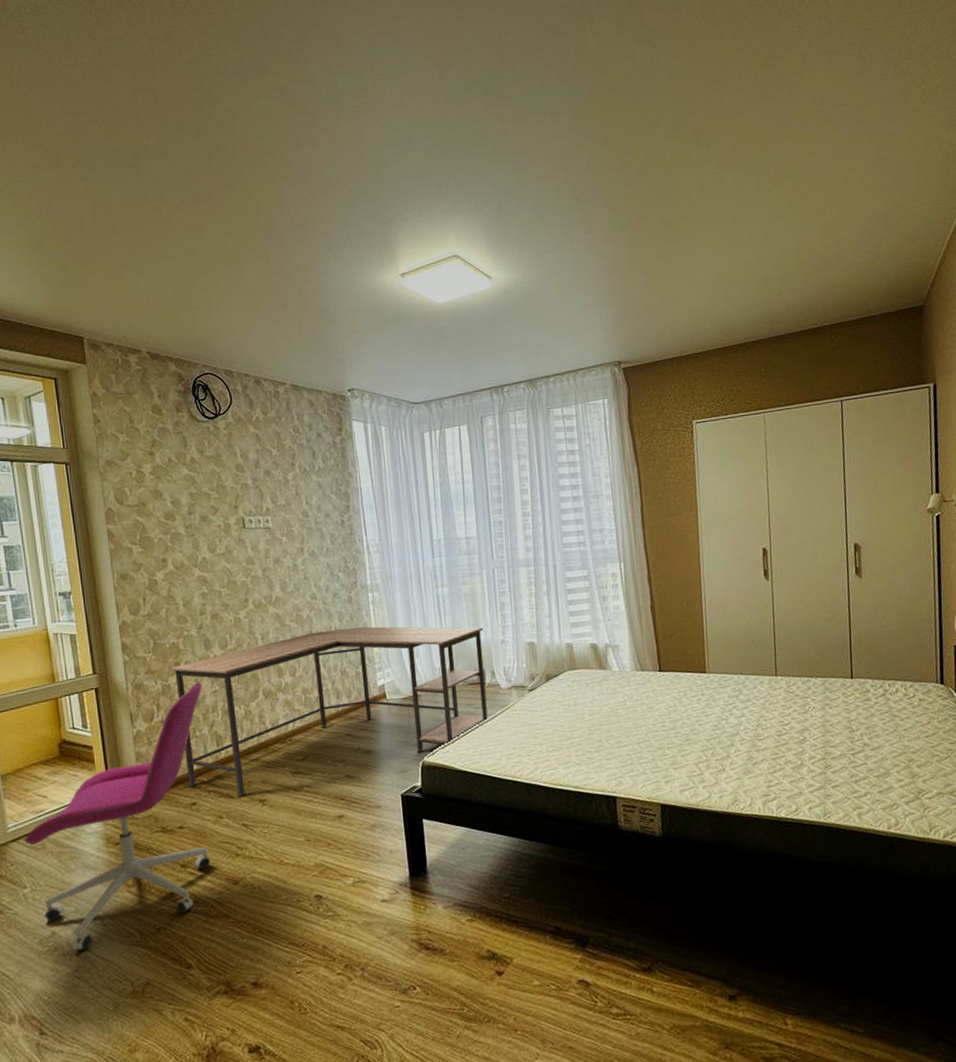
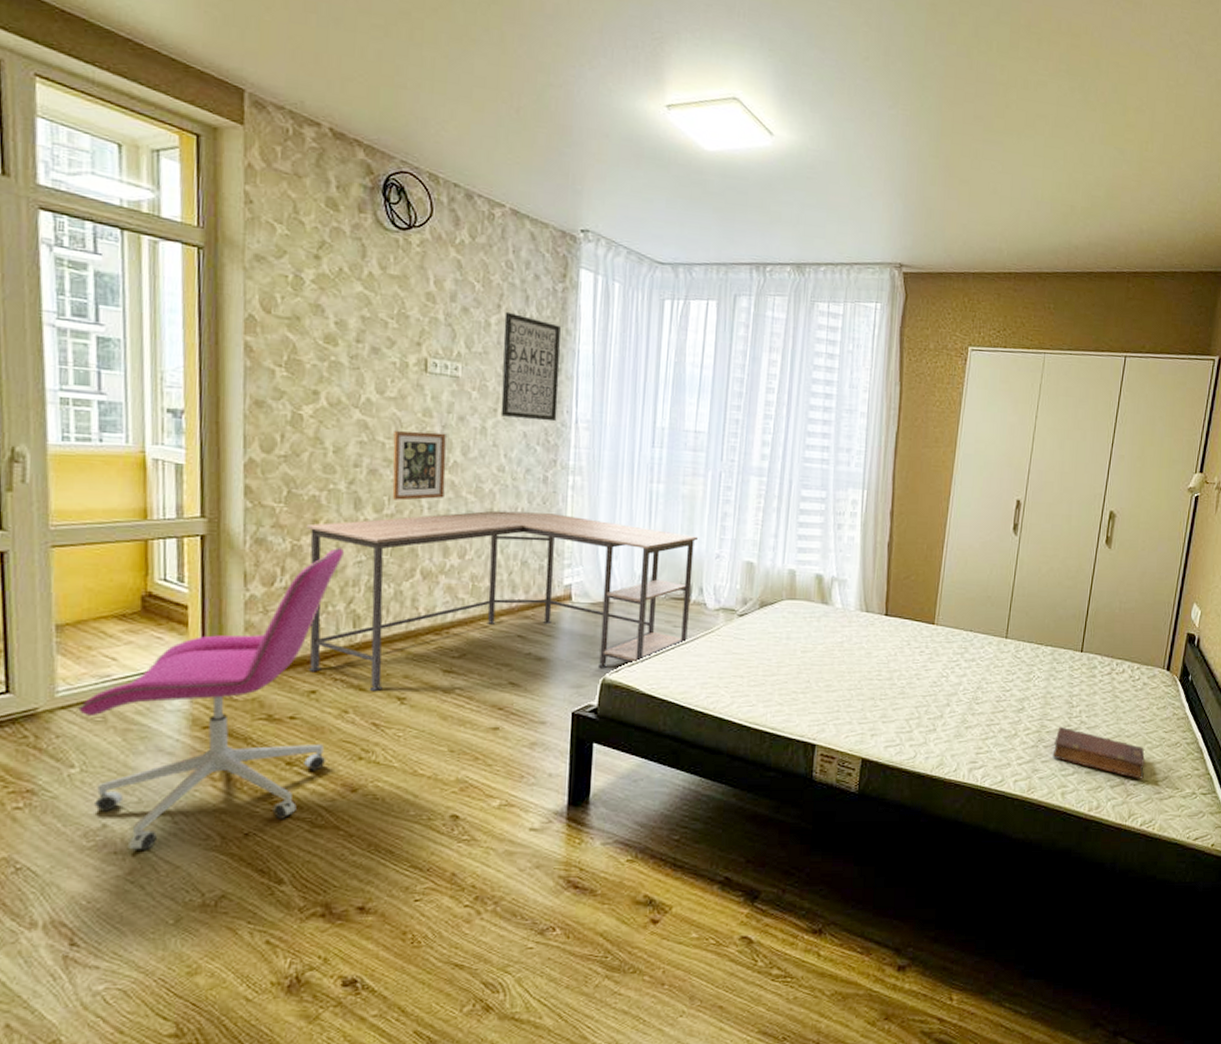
picture frame: none [227,575,273,637] -> present [392,431,447,501]
wall art: none [298,467,352,553] -> present [500,311,561,422]
diary: none [841,751,938,792] -> present [1052,726,1145,779]

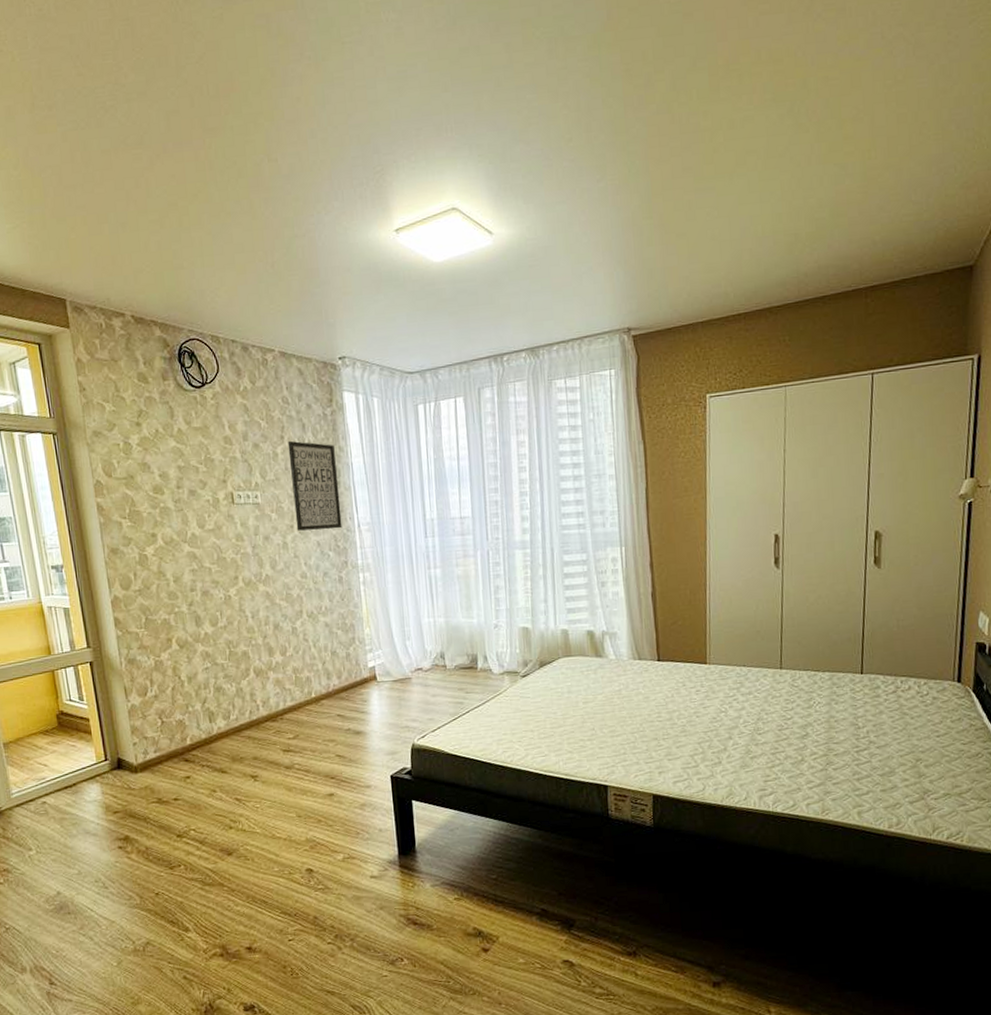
office chair: present [78,546,344,851] -> none [27,658,206,911]
desk: present [306,510,699,692] -> none [163,607,479,773]
picture frame: present [392,431,447,501] -> none [216,552,263,614]
diary: present [1052,726,1145,779] -> none [843,748,945,793]

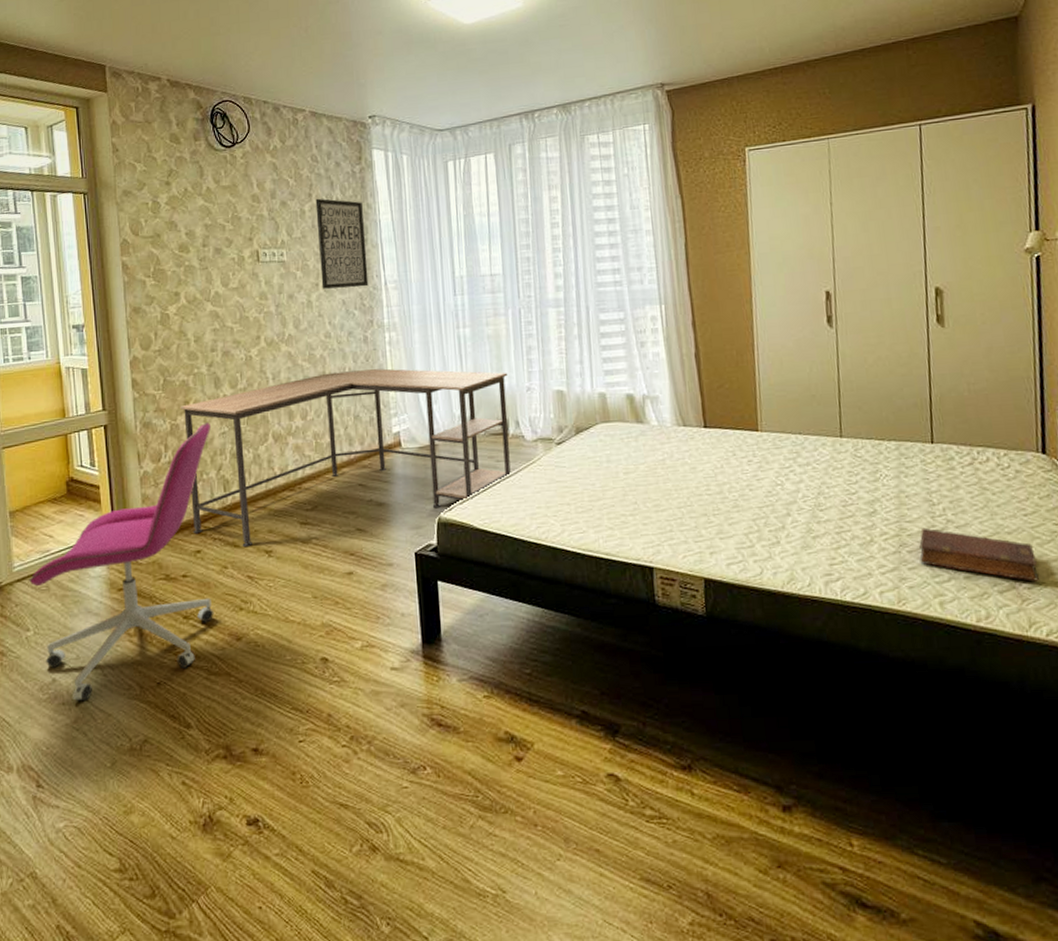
office chair: none [27,658,206,911] -> present [29,421,214,702]
desk: none [163,607,479,773] -> present [180,368,511,548]
diary: none [843,748,945,793] -> present [919,527,1039,581]

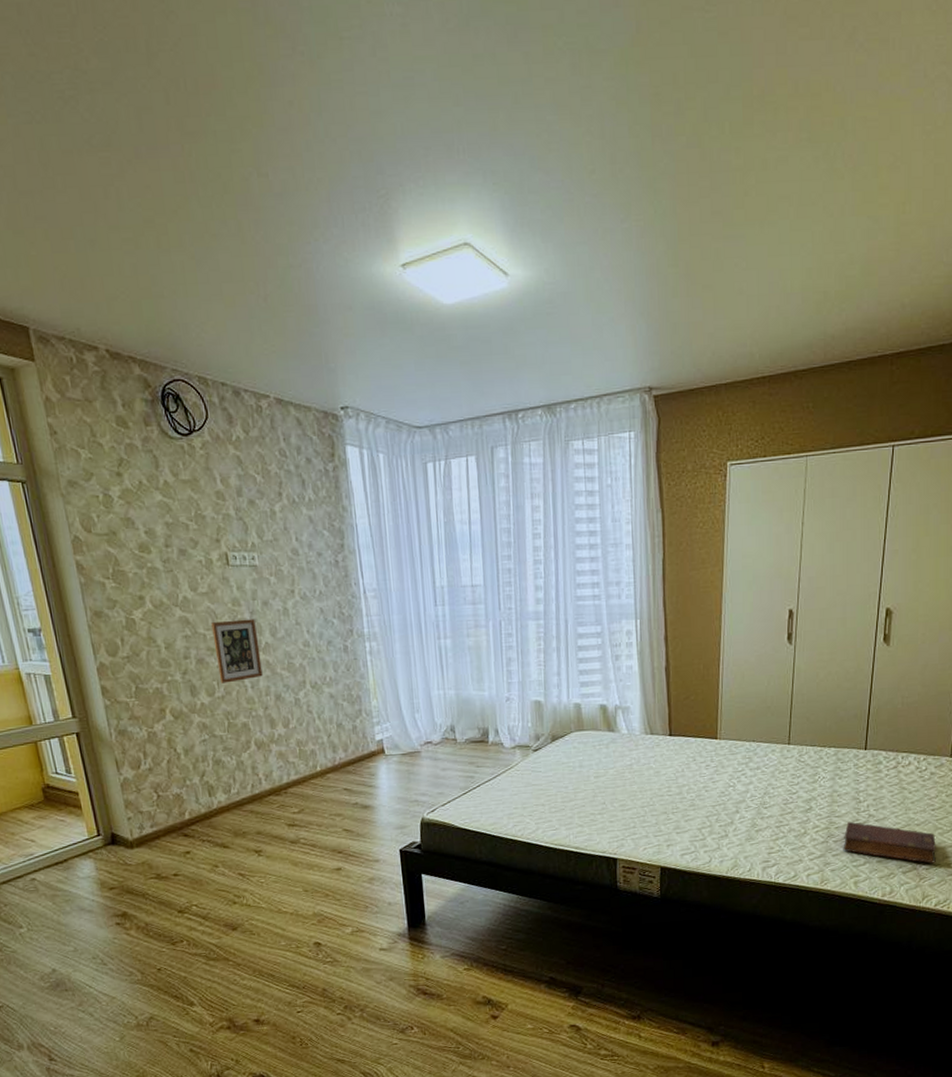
office chair: present [29,421,214,702] -> none [15,729,209,988]
desk: present [180,368,511,548] -> none [155,678,490,848]
picture frame: none [239,311,284,375] -> present [211,618,263,684]
wall art: present [315,198,369,289] -> none [286,498,347,596]

